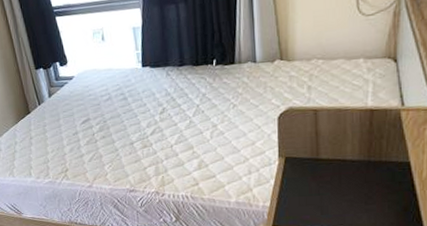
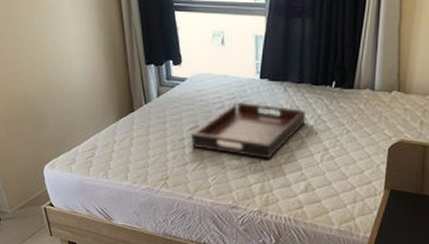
serving tray: none [84,90,192,142] -> present [191,101,306,159]

